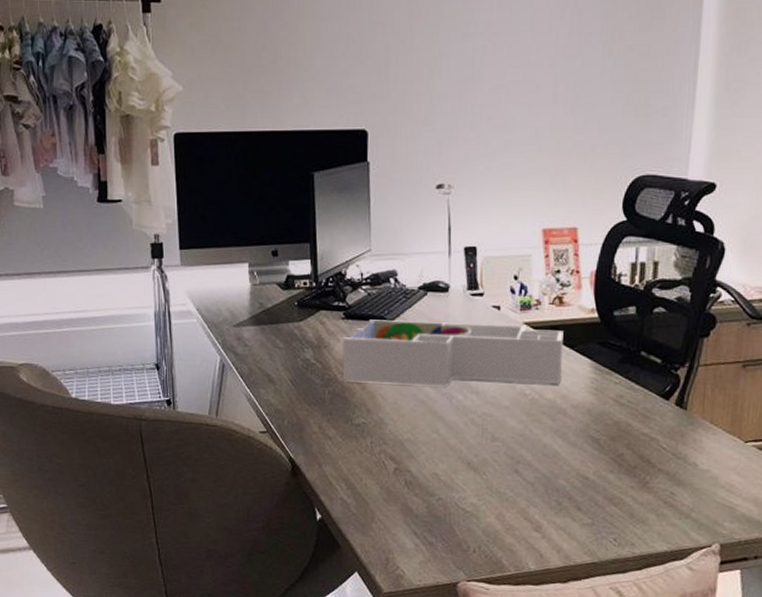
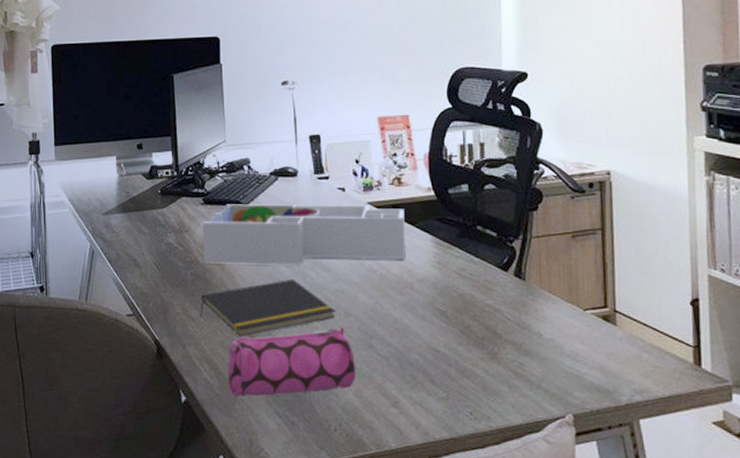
notepad: none [338,400,482,457] -> present [200,278,336,336]
pencil case: none [365,449,500,517] -> present [227,325,356,397]

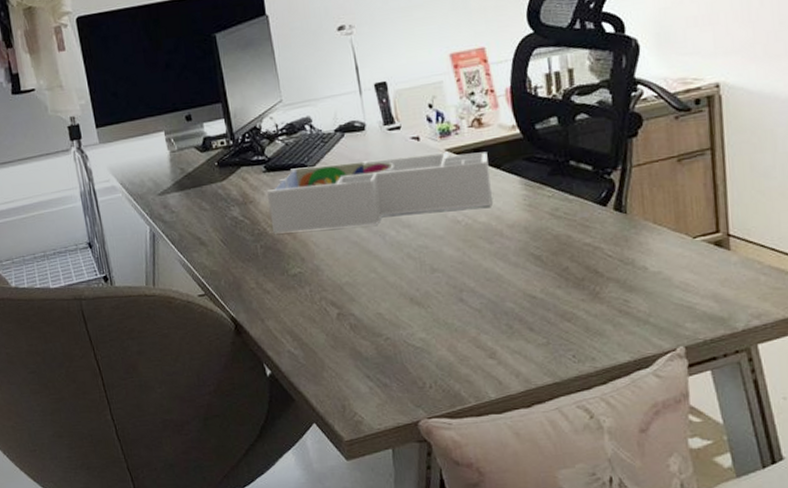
notepad: present [200,278,336,336] -> none [275,239,421,304]
pencil case: present [227,325,356,397] -> none [310,281,448,365]

